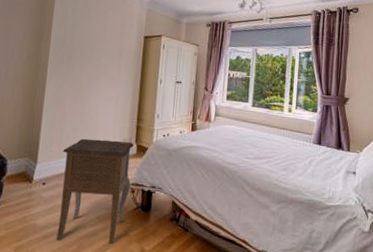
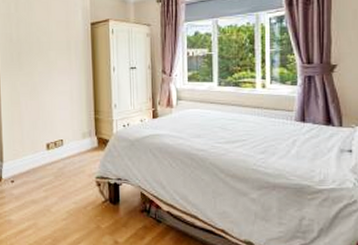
nightstand: present [56,138,134,245] -> none [26,134,96,237]

